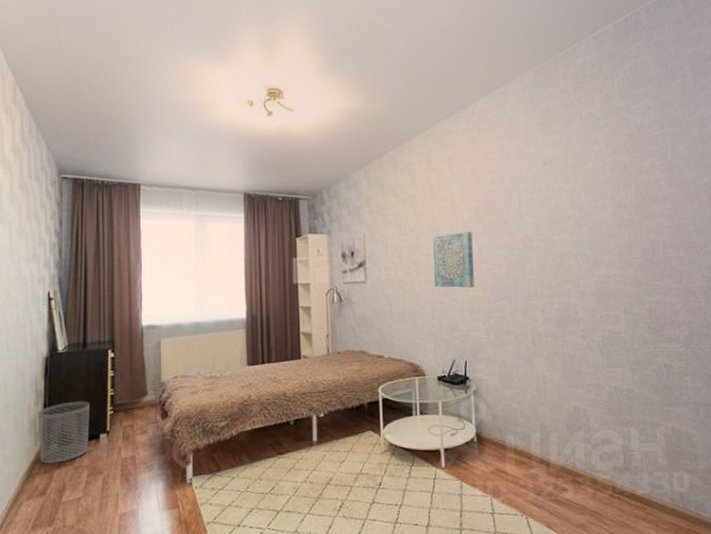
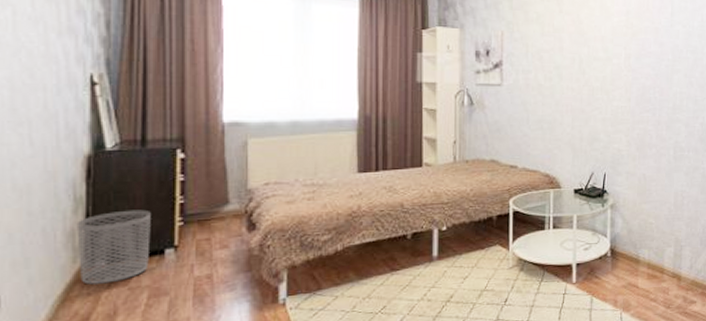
wall art: present [432,231,474,288] -> none [577,36,621,97]

